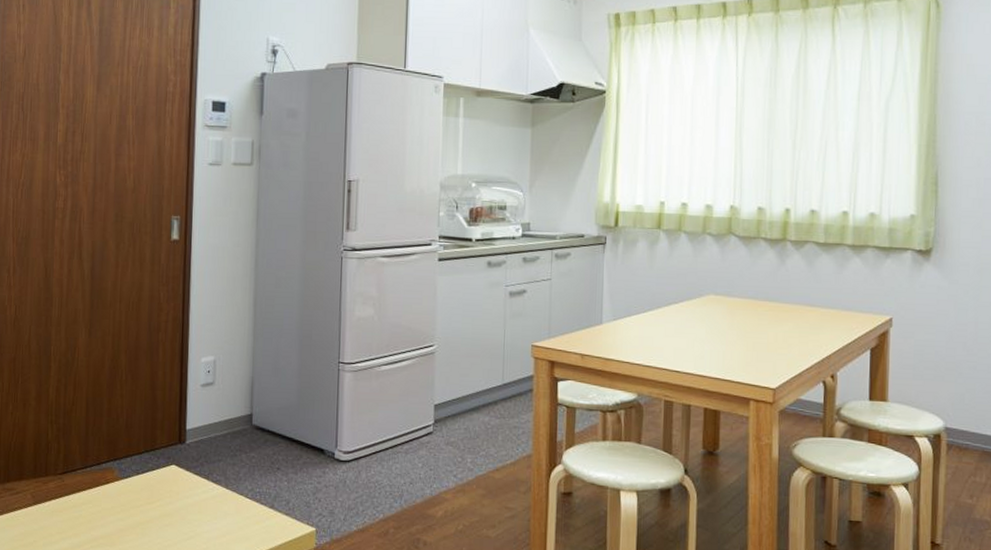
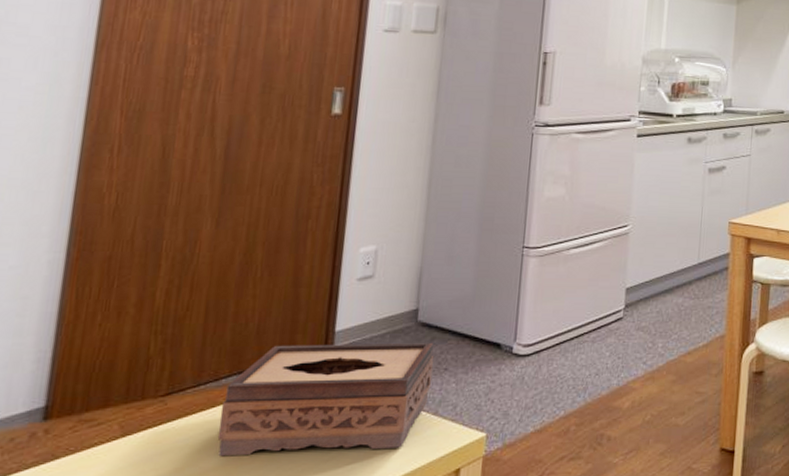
tissue box: none [102,438,268,534] -> present [217,342,435,457]

